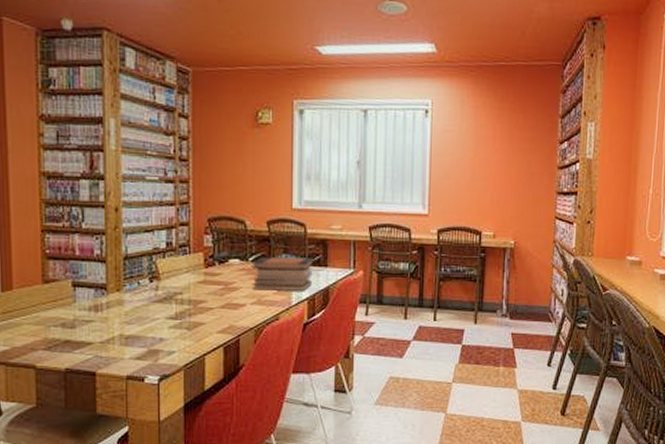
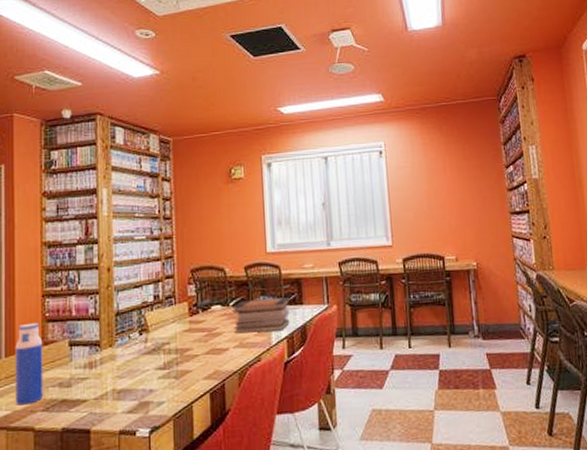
water bottle: none [12,258,45,342] -> present [15,322,44,406]

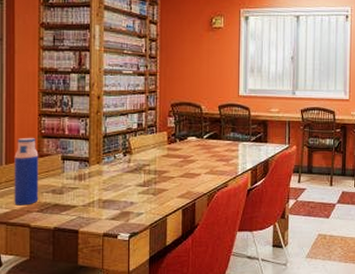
book stack: present [232,297,290,334] -> none [206,135,257,163]

